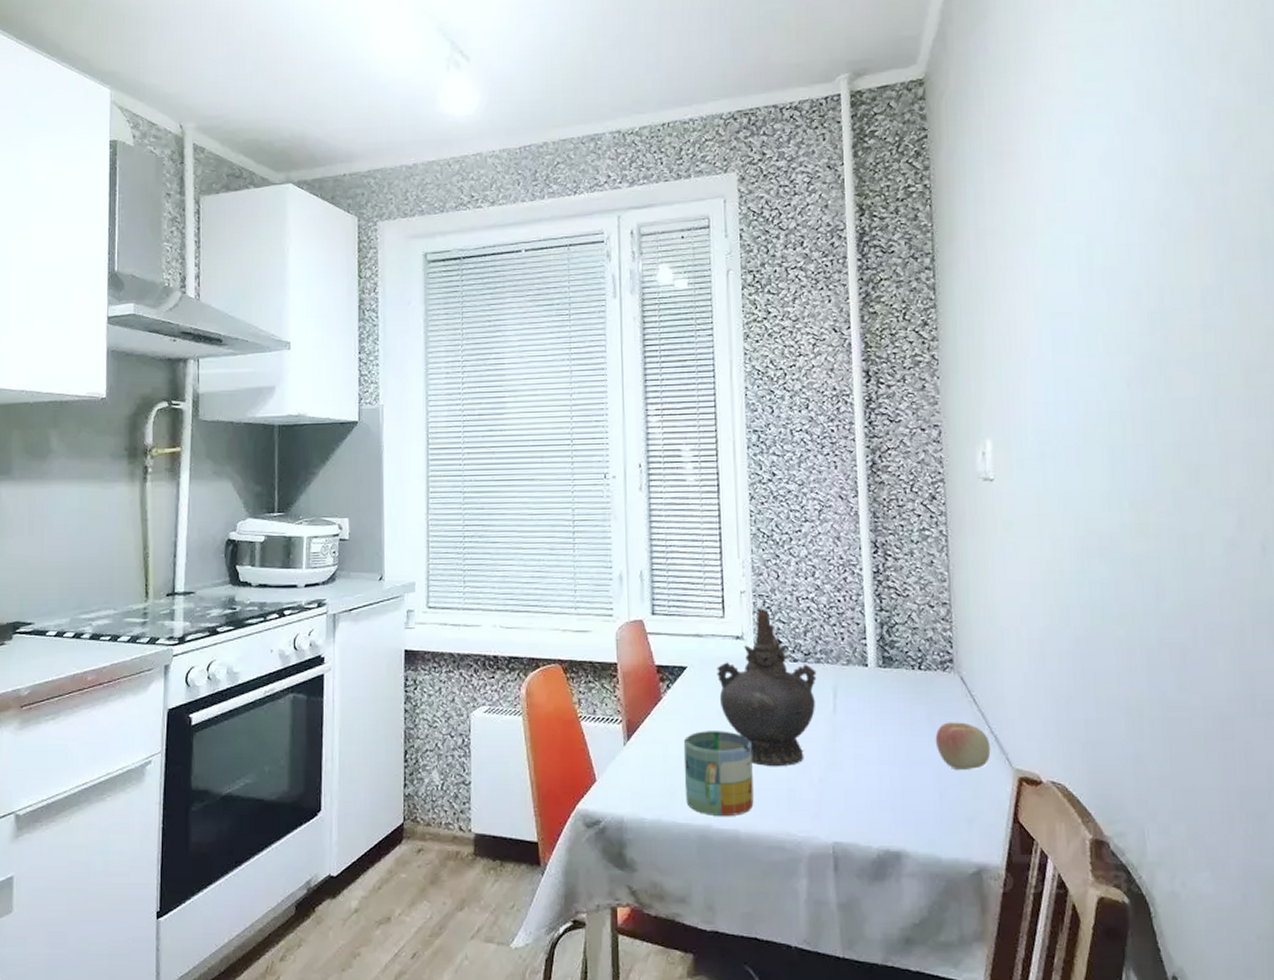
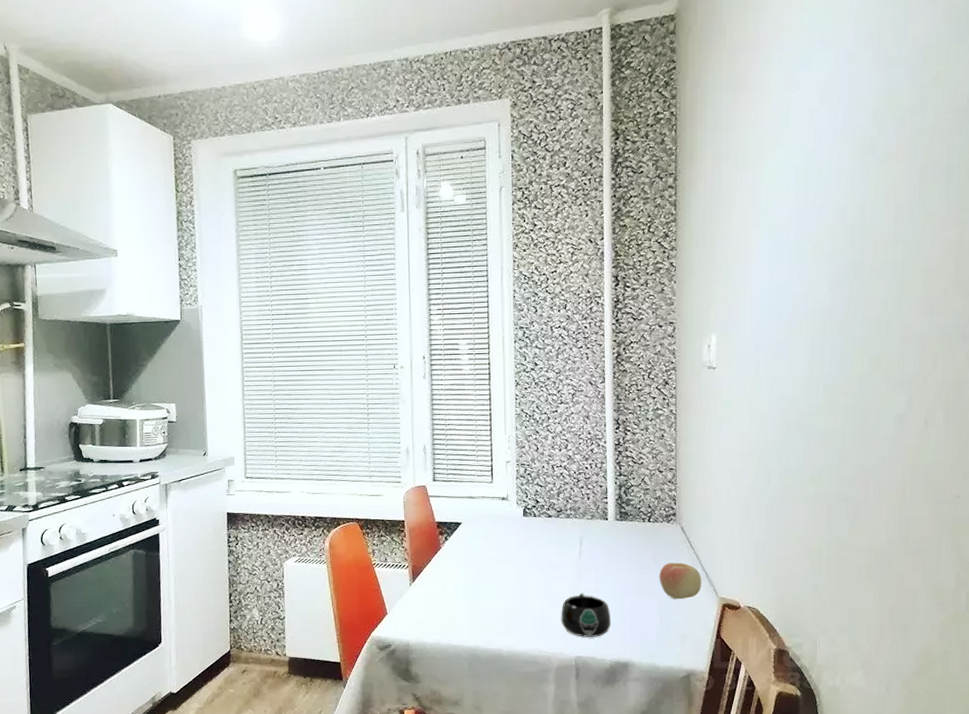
mug: present [684,731,754,817] -> none [458,573,514,639]
ceremonial vessel: present [717,608,817,766] -> none [486,475,567,599]
mug: none [812,760,877,817] -> present [561,593,612,637]

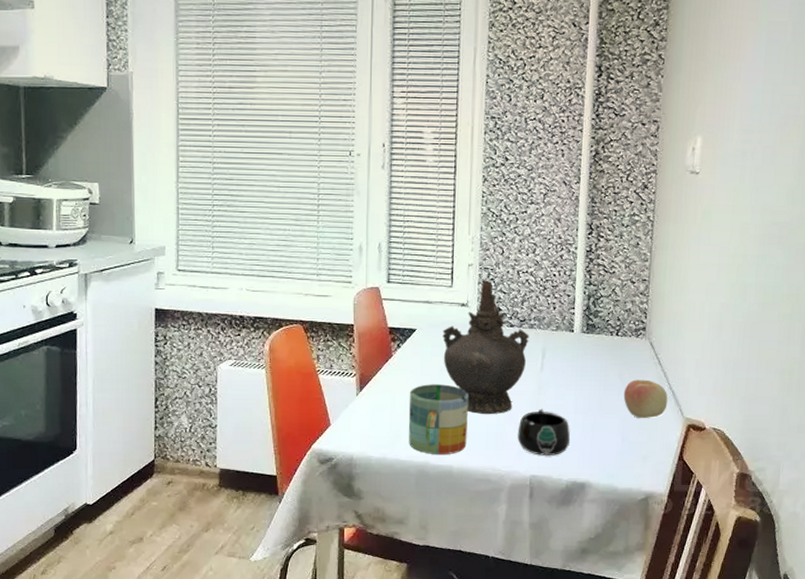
mug: none [458,573,514,639] -> present [408,384,469,455]
ceremonial vessel: none [486,475,567,599] -> present [442,280,529,414]

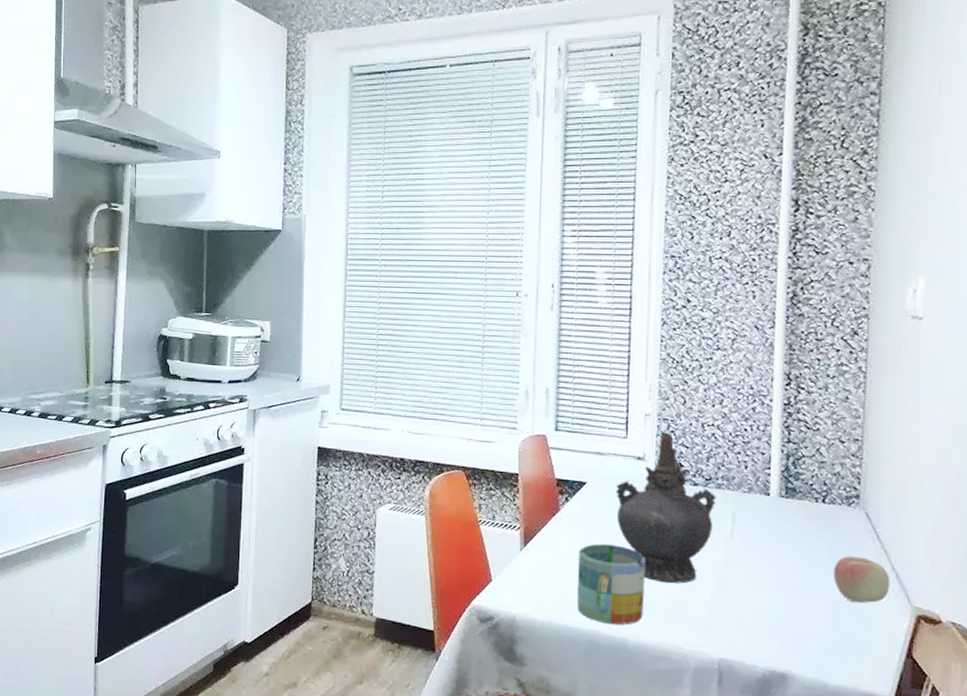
mug: present [517,409,571,455] -> none [703,582,768,638]

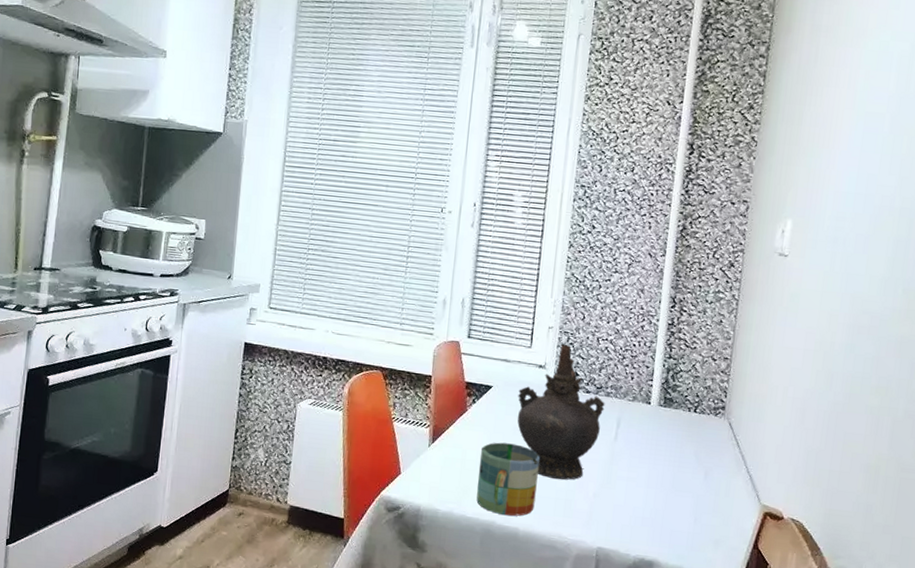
apple: present [833,556,891,603] -> none [698,459,745,501]

